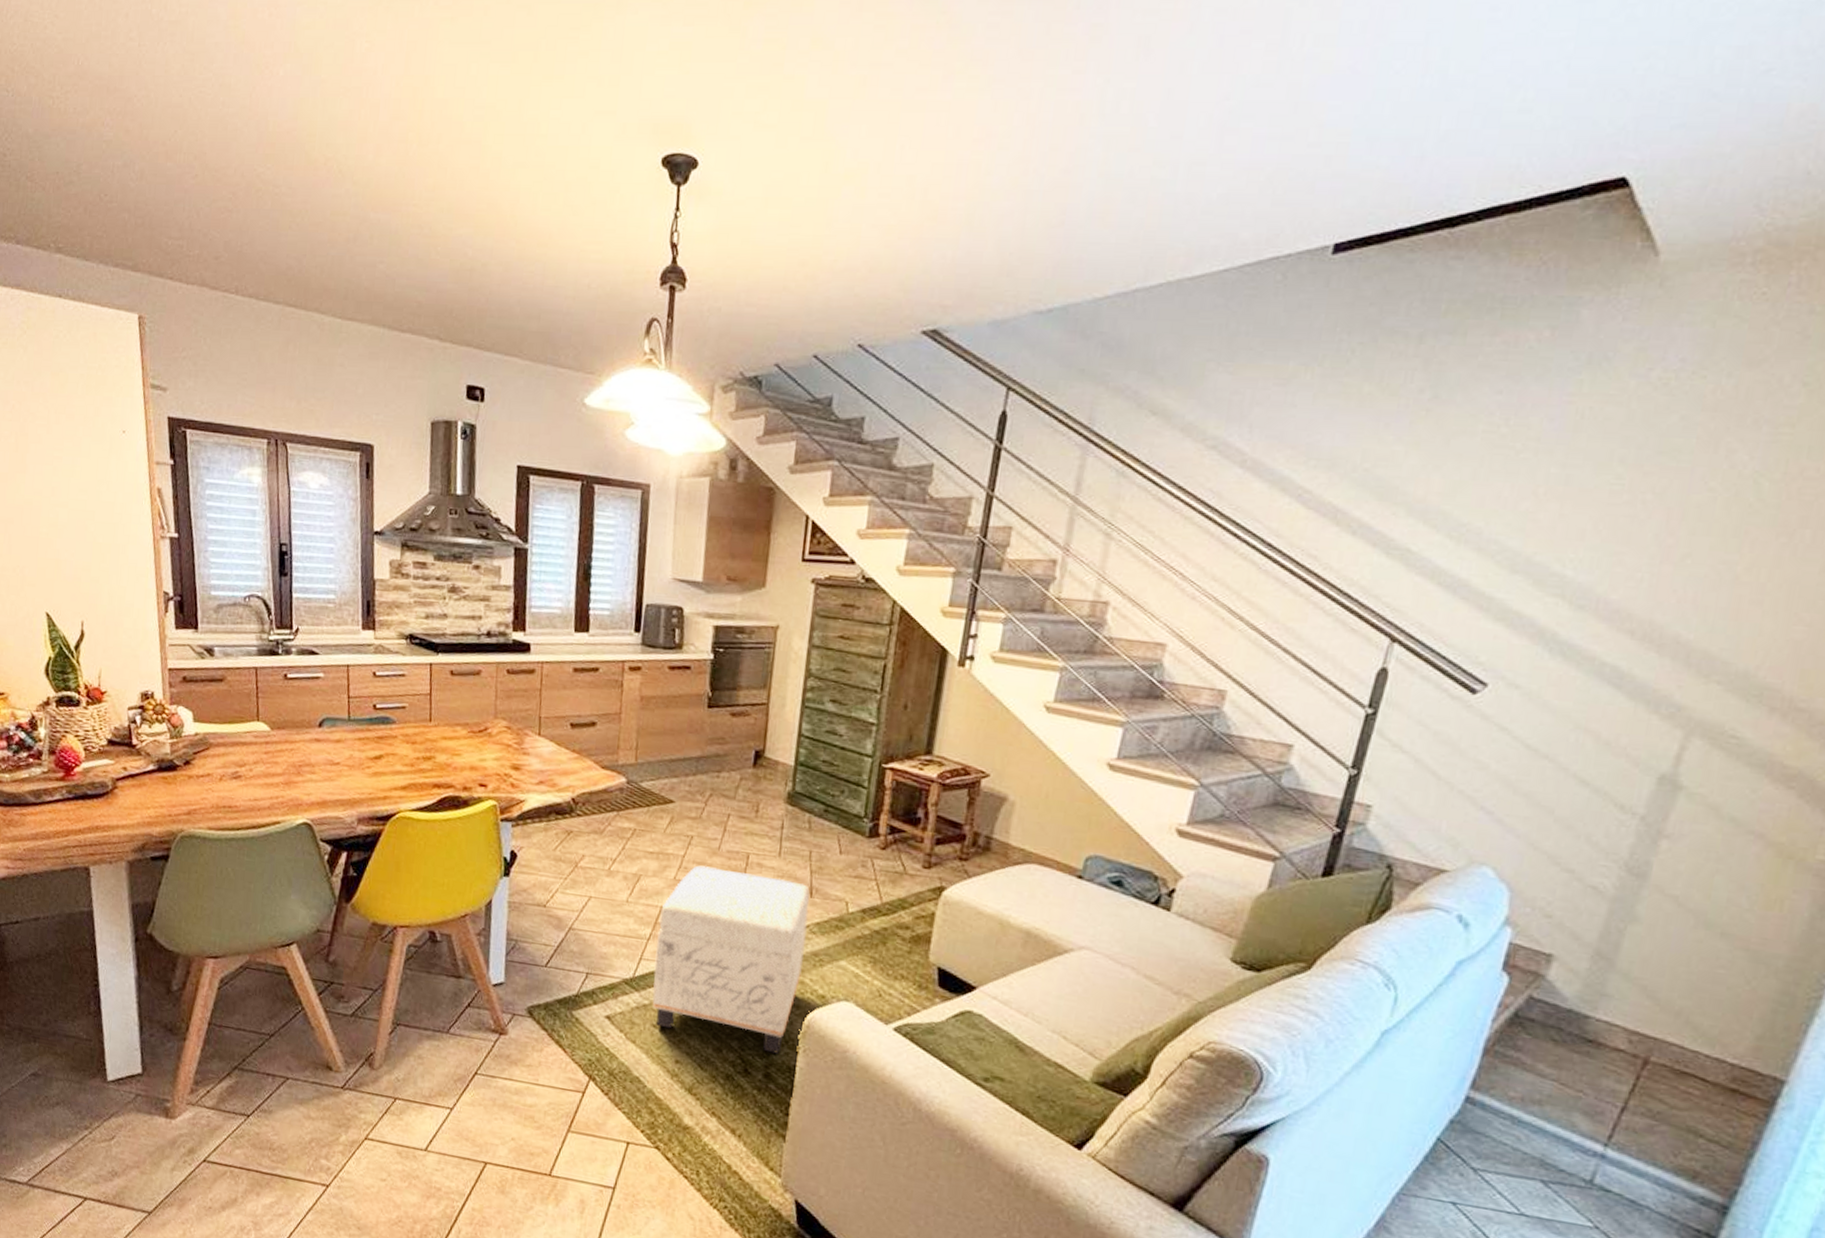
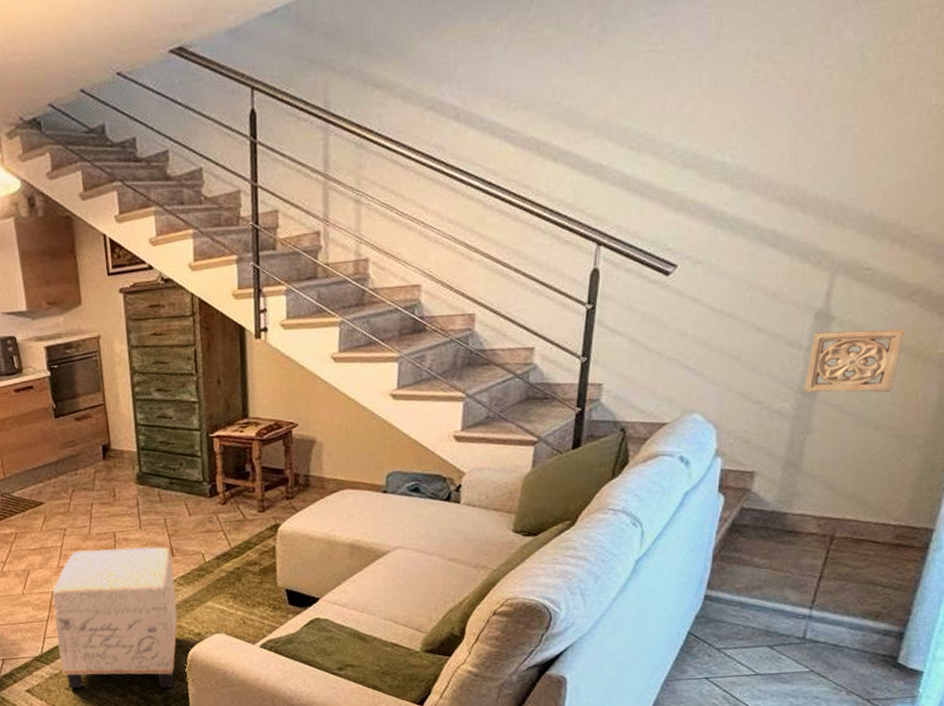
wall ornament: none [1631,800,1775,894] -> present [804,328,905,393]

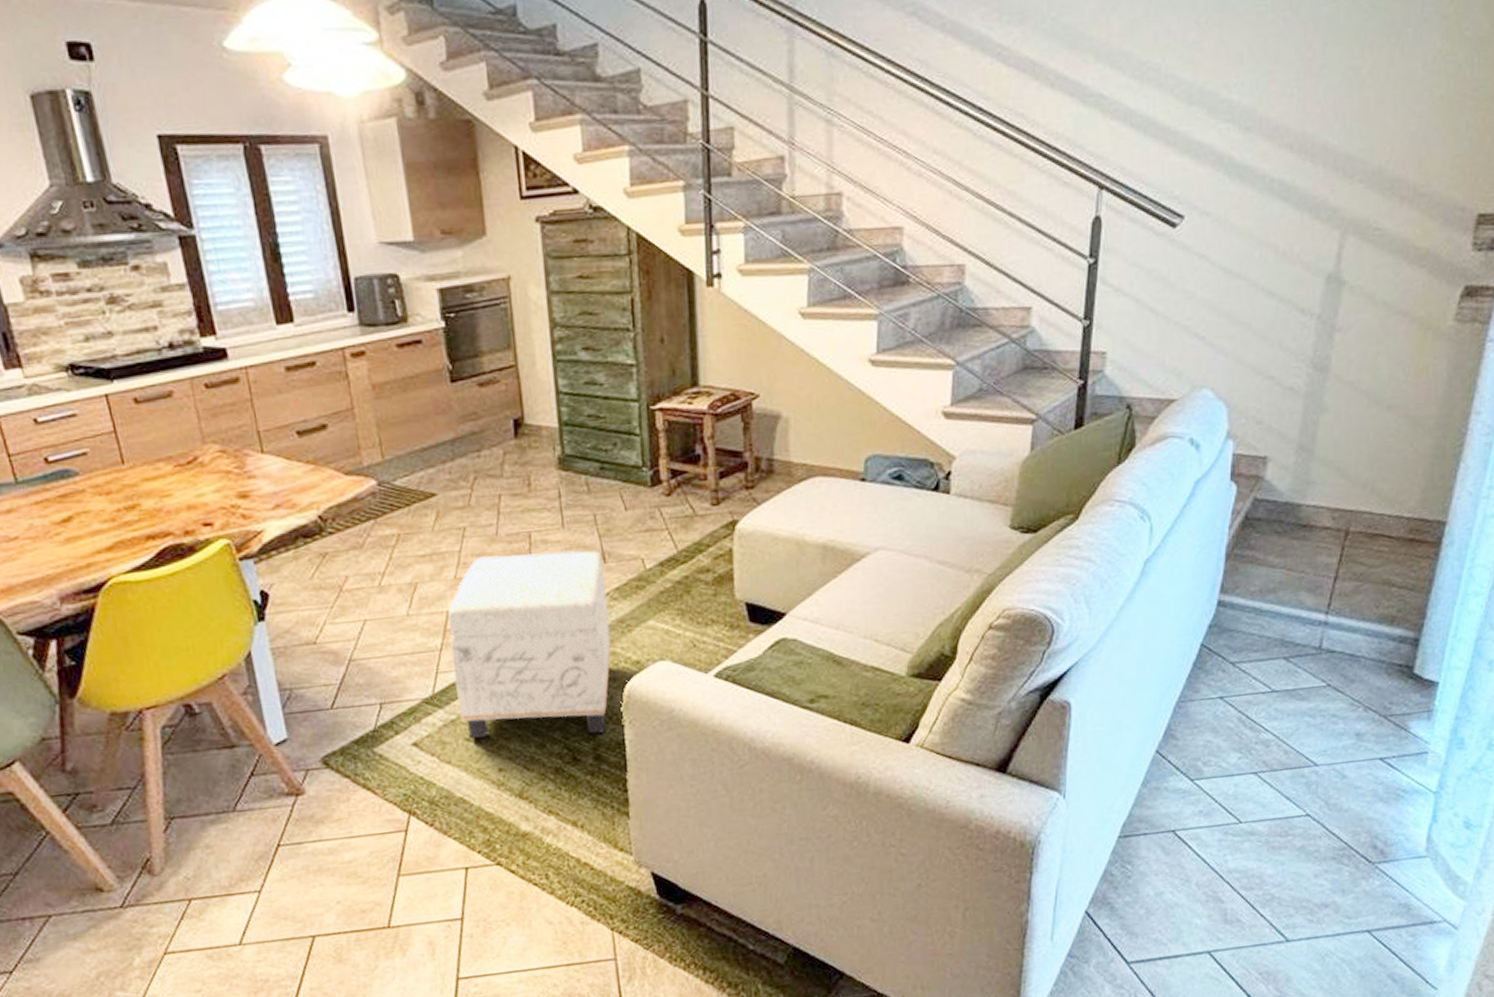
wall ornament: present [804,328,905,393] -> none [1316,297,1415,368]

